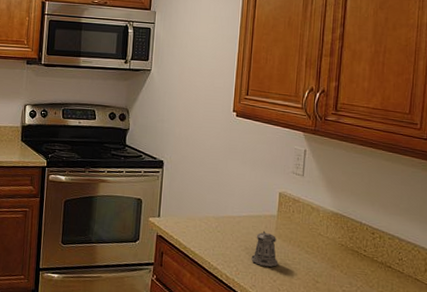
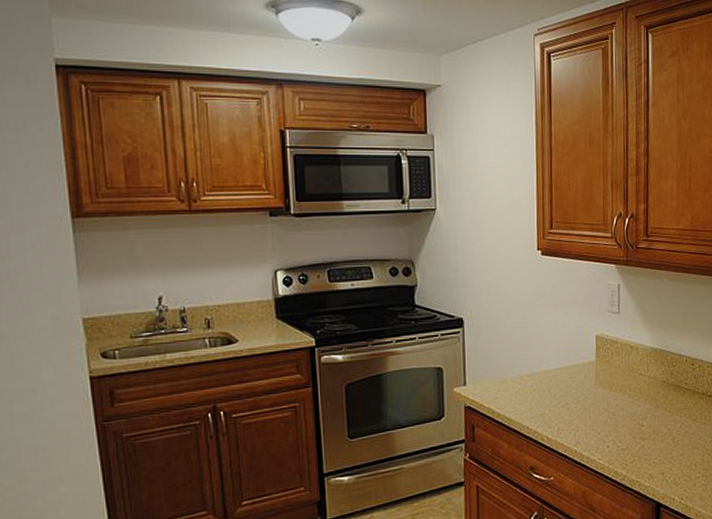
pepper shaker: present [251,230,279,267] -> none [572,380,602,420]

